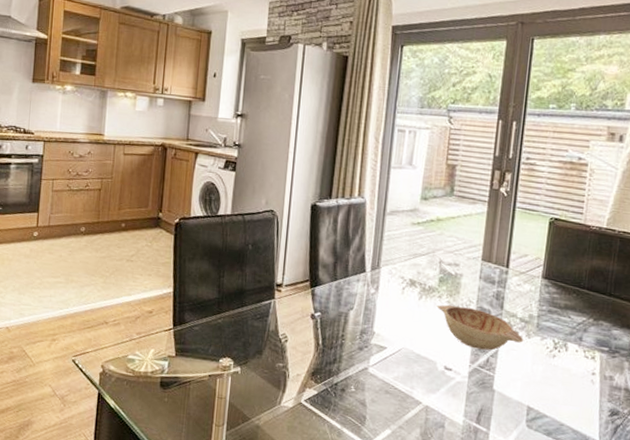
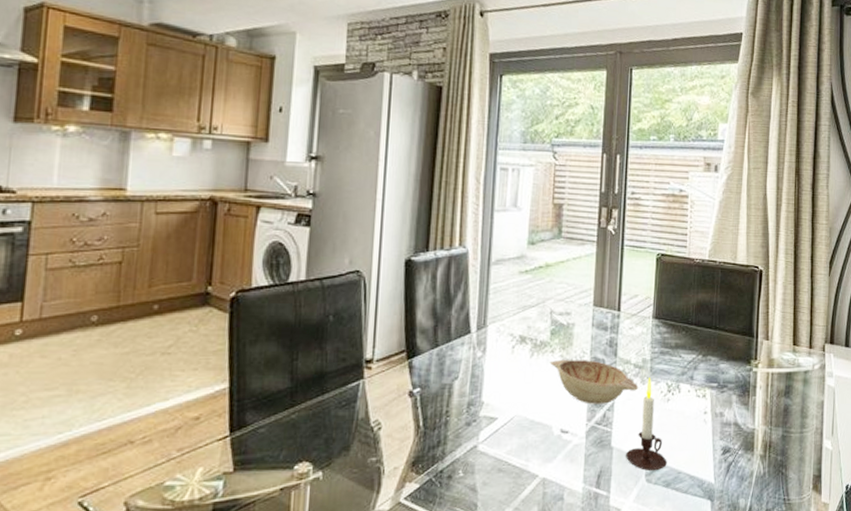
candle: none [507,332,550,419] -> present [626,377,667,471]

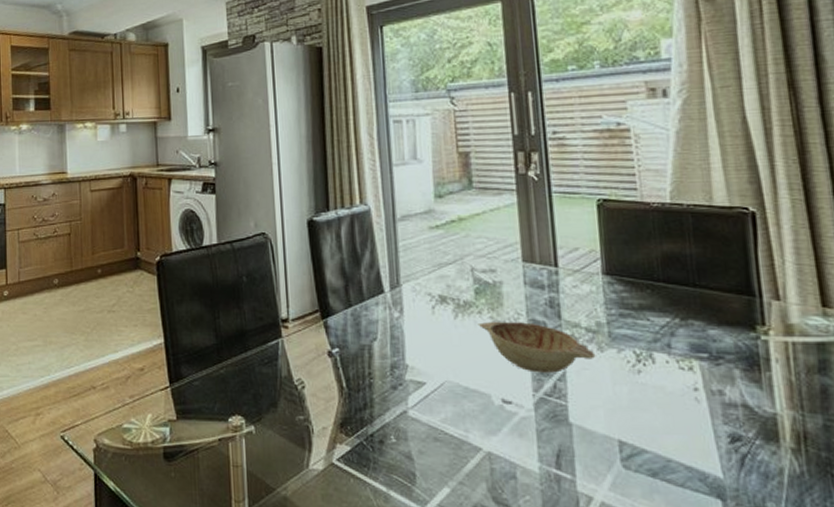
candle: present [626,377,667,471] -> none [590,344,649,456]

